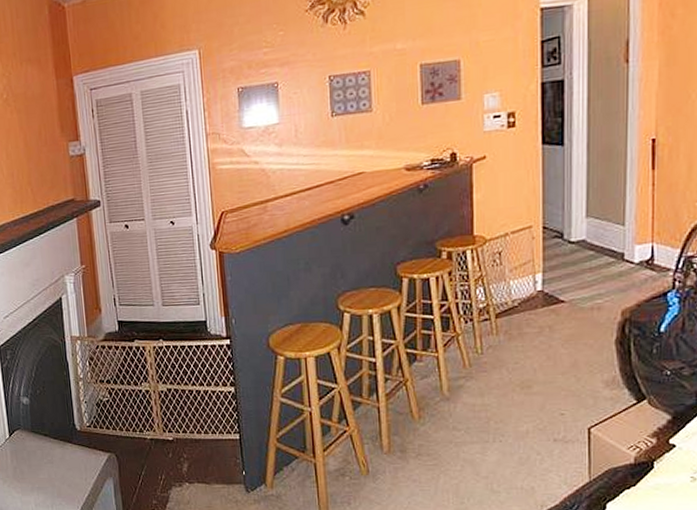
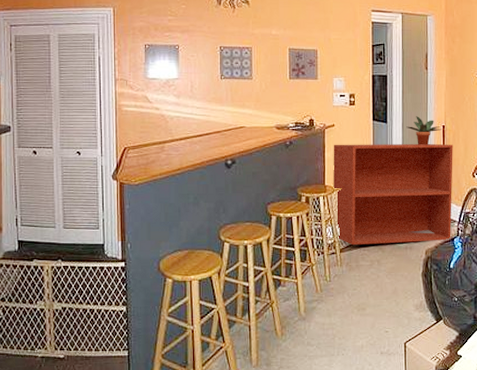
tv stand: none [484,164,669,308] -> present [333,143,453,245]
potted plant: none [593,130,650,171] -> present [406,116,442,145]

